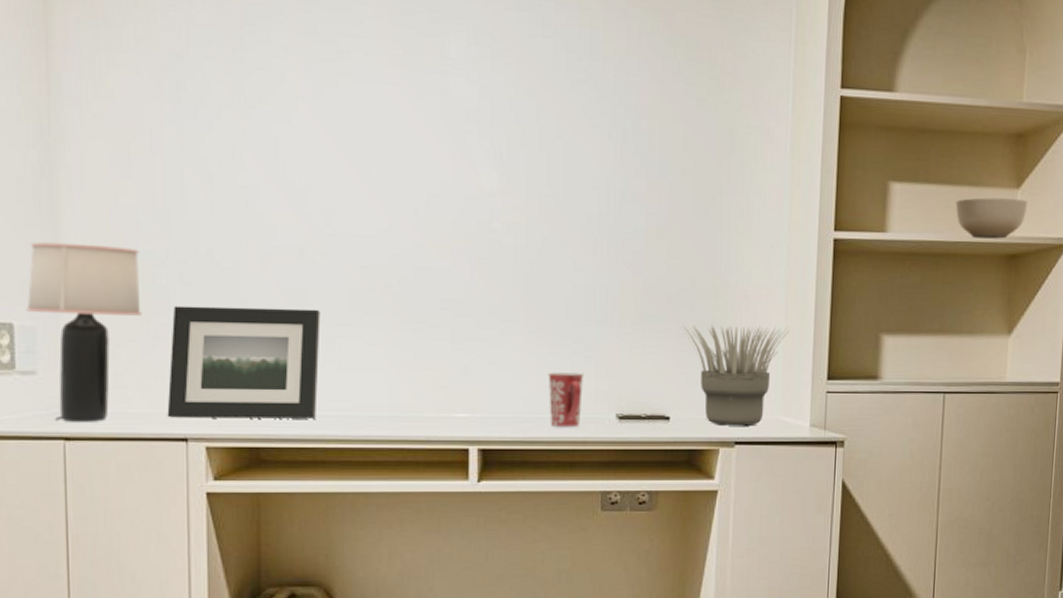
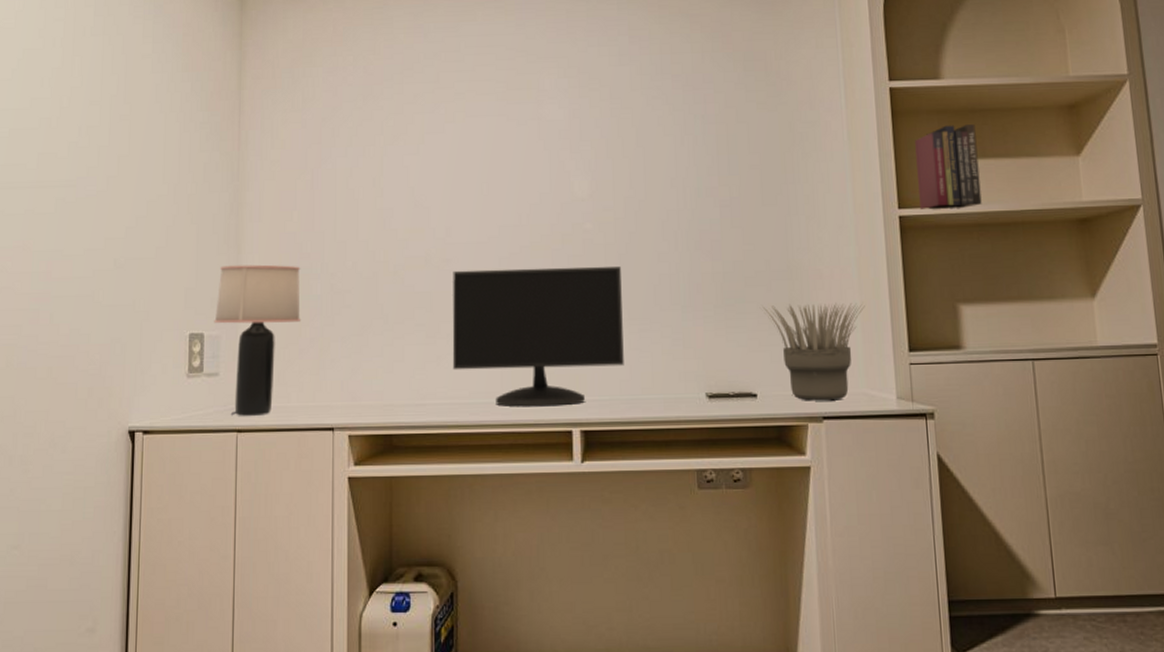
picture frame: present [167,305,320,419] -> none [318,308,443,410]
computer monitor: none [332,266,531,423] -> present [452,266,624,407]
mug: present [548,372,585,428] -> none [640,355,674,408]
books: none [856,144,923,236] -> present [915,124,982,210]
bowl: present [955,198,1028,239] -> none [1016,165,1091,205]

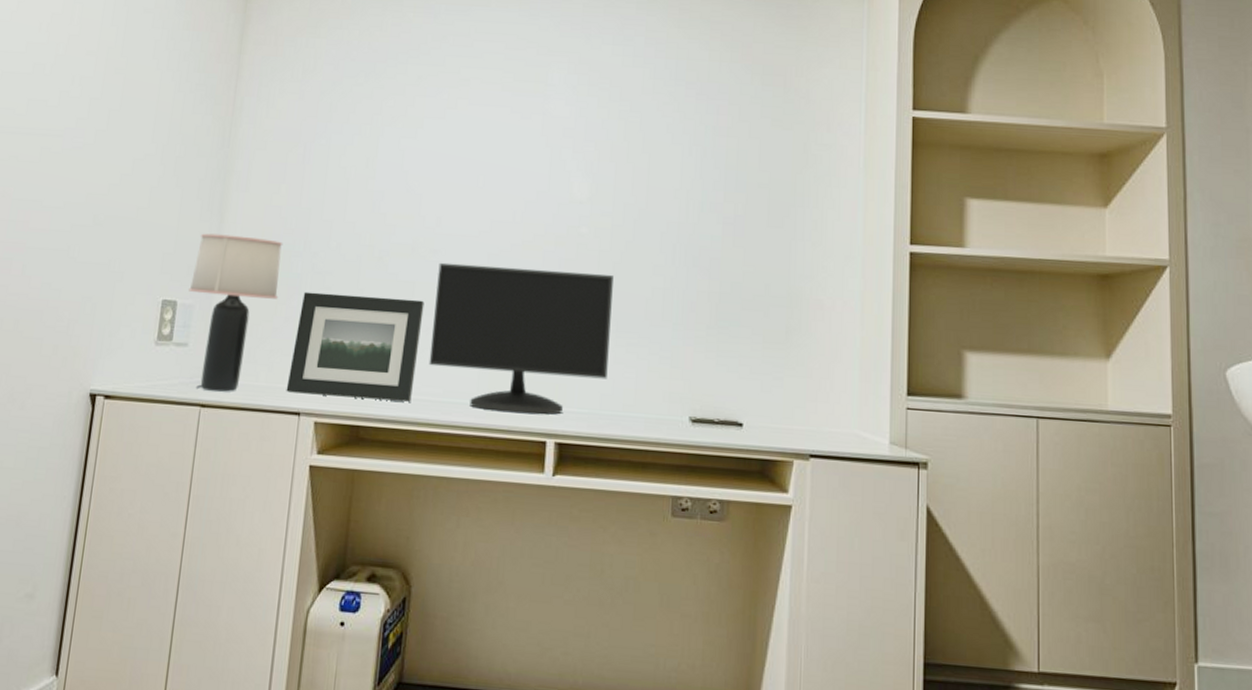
picture frame: none [318,308,443,410] -> present [286,291,425,402]
potted plant: present [762,302,865,401] -> none [757,332,865,439]
books: present [915,124,982,210] -> none [933,162,999,252]

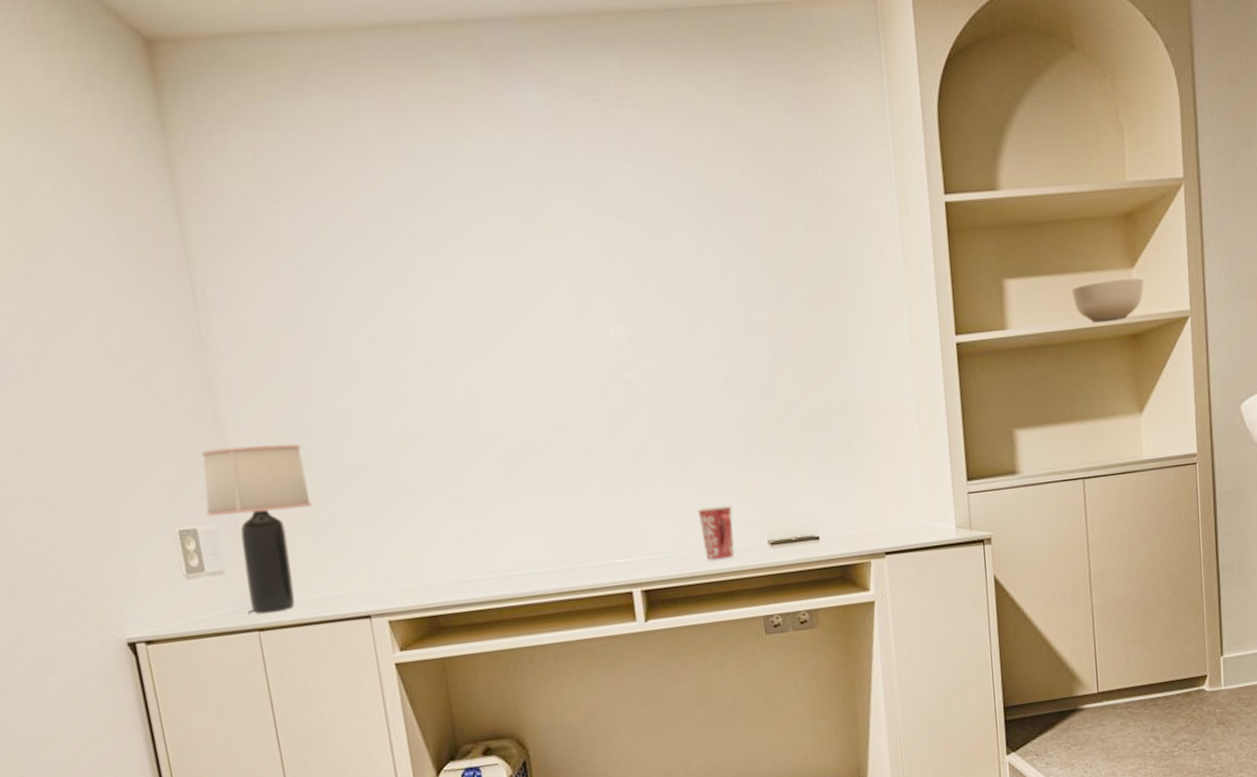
picture frame: present [286,291,425,402] -> none [340,478,486,598]
computer monitor: present [428,262,614,415] -> none [482,417,681,575]
mug: none [624,371,660,428] -> present [697,505,735,561]
bowl: none [1037,216,1118,258] -> present [1071,278,1144,323]

